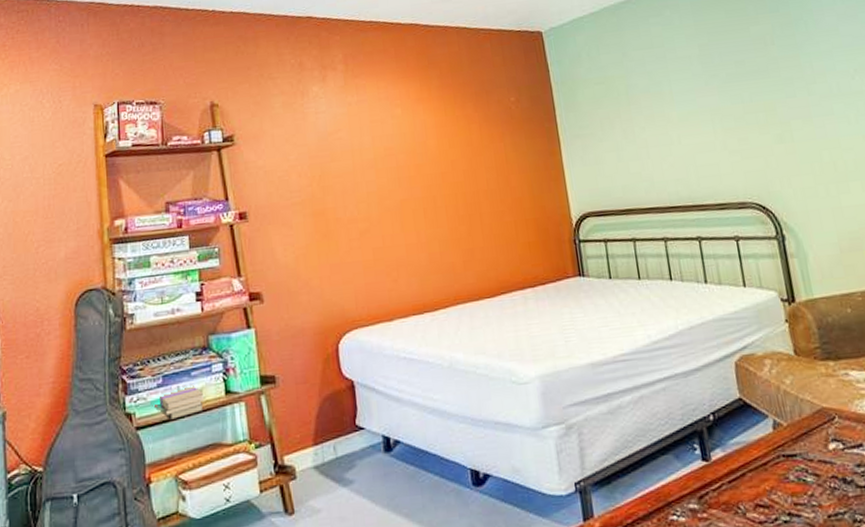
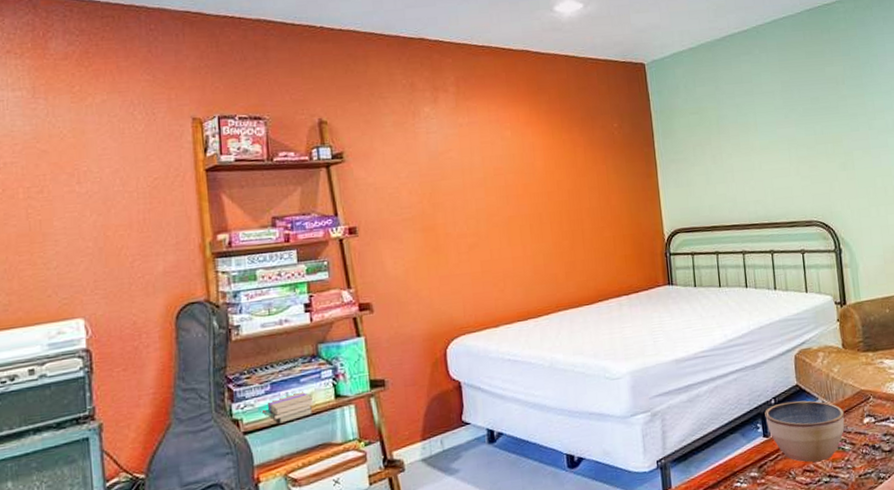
bowl: none [702,417,805,496] -> present [764,400,845,463]

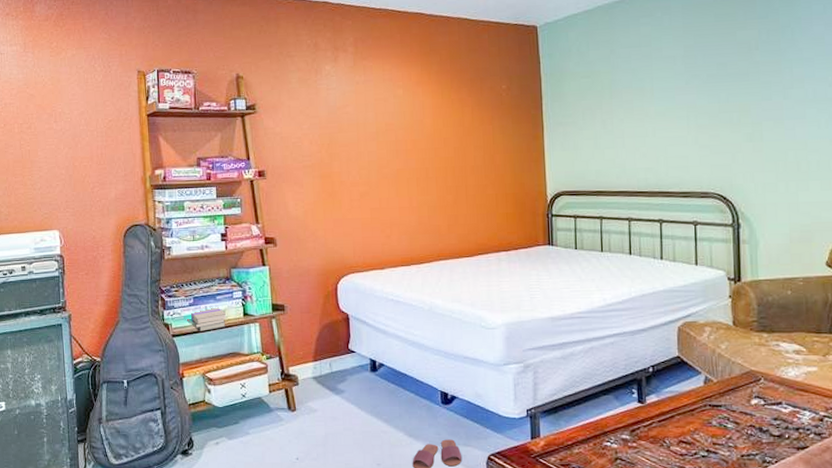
bowl: present [764,400,845,463] -> none [641,372,730,435]

